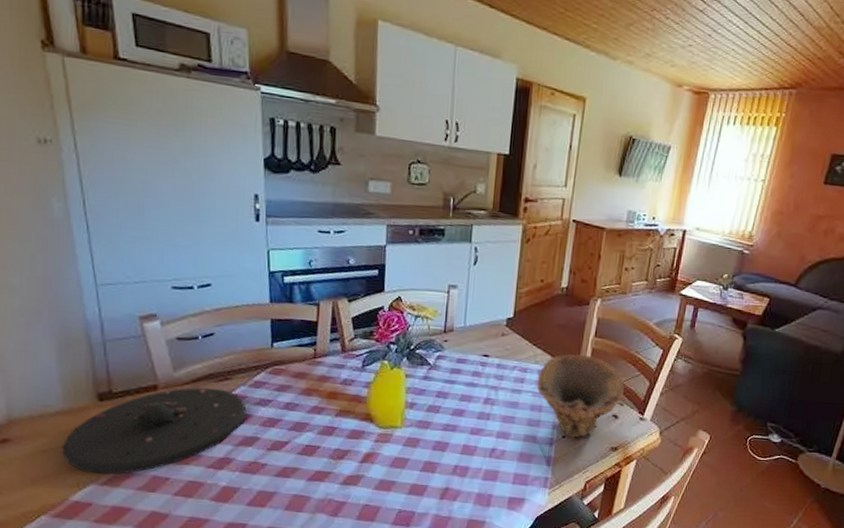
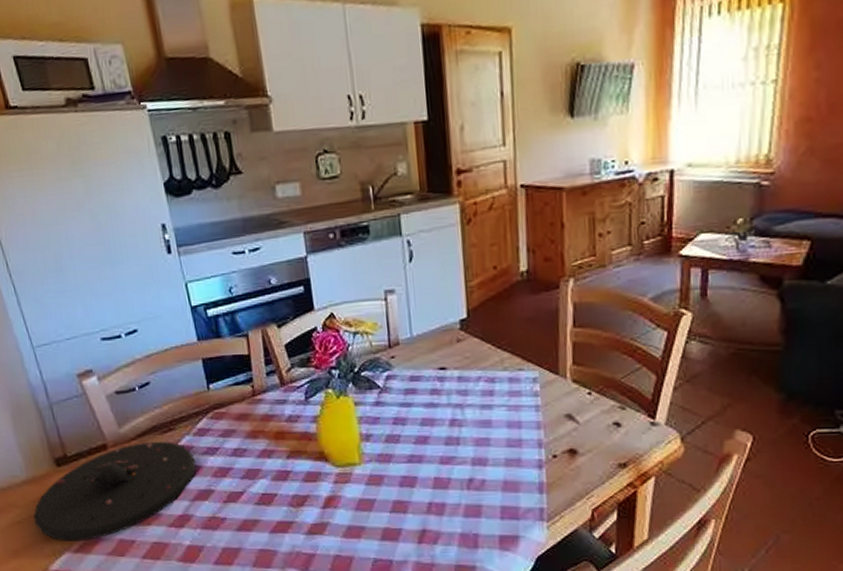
bowl: present [536,354,624,438] -> none [509,351,623,457]

